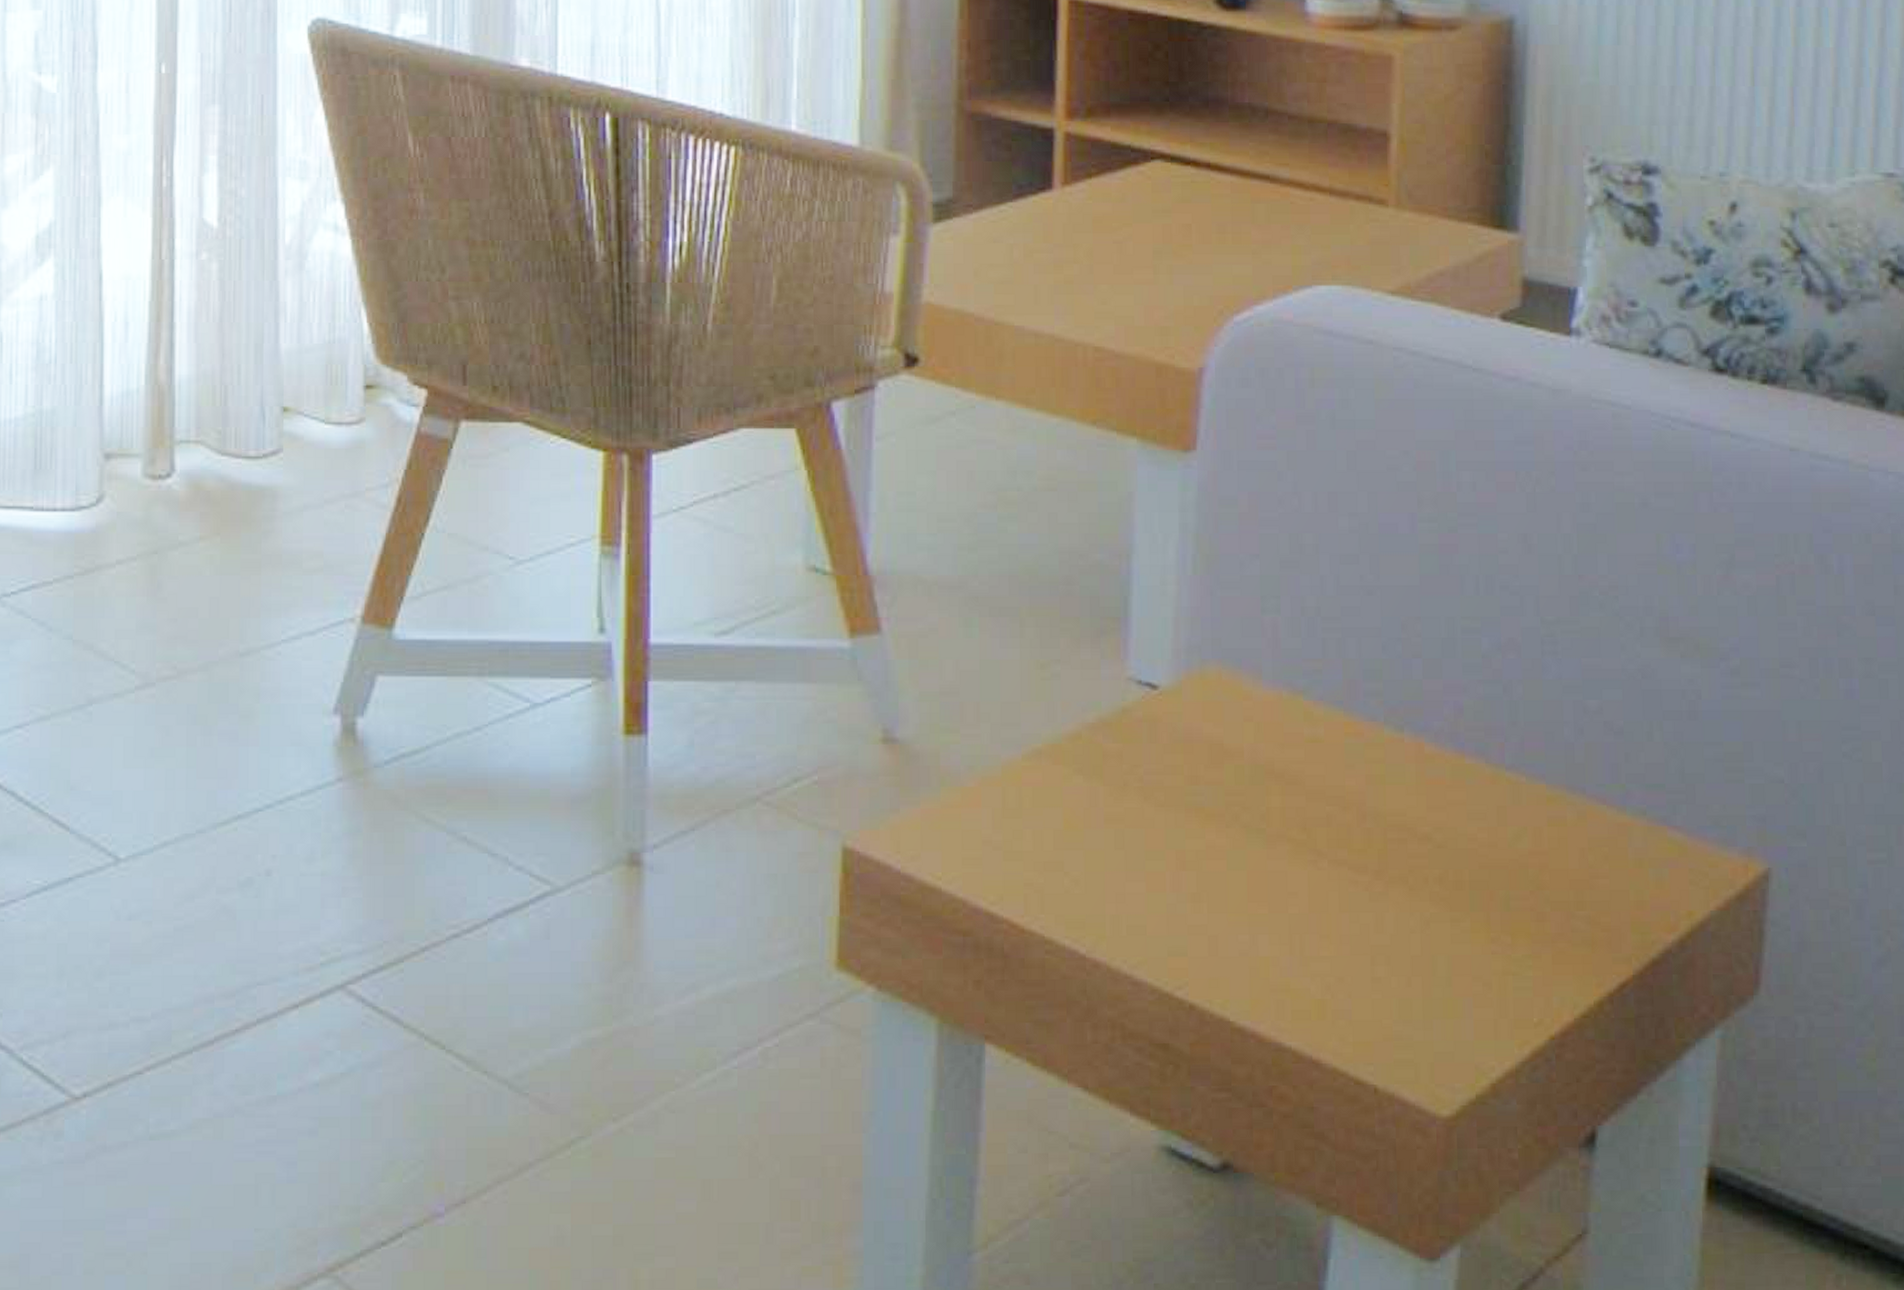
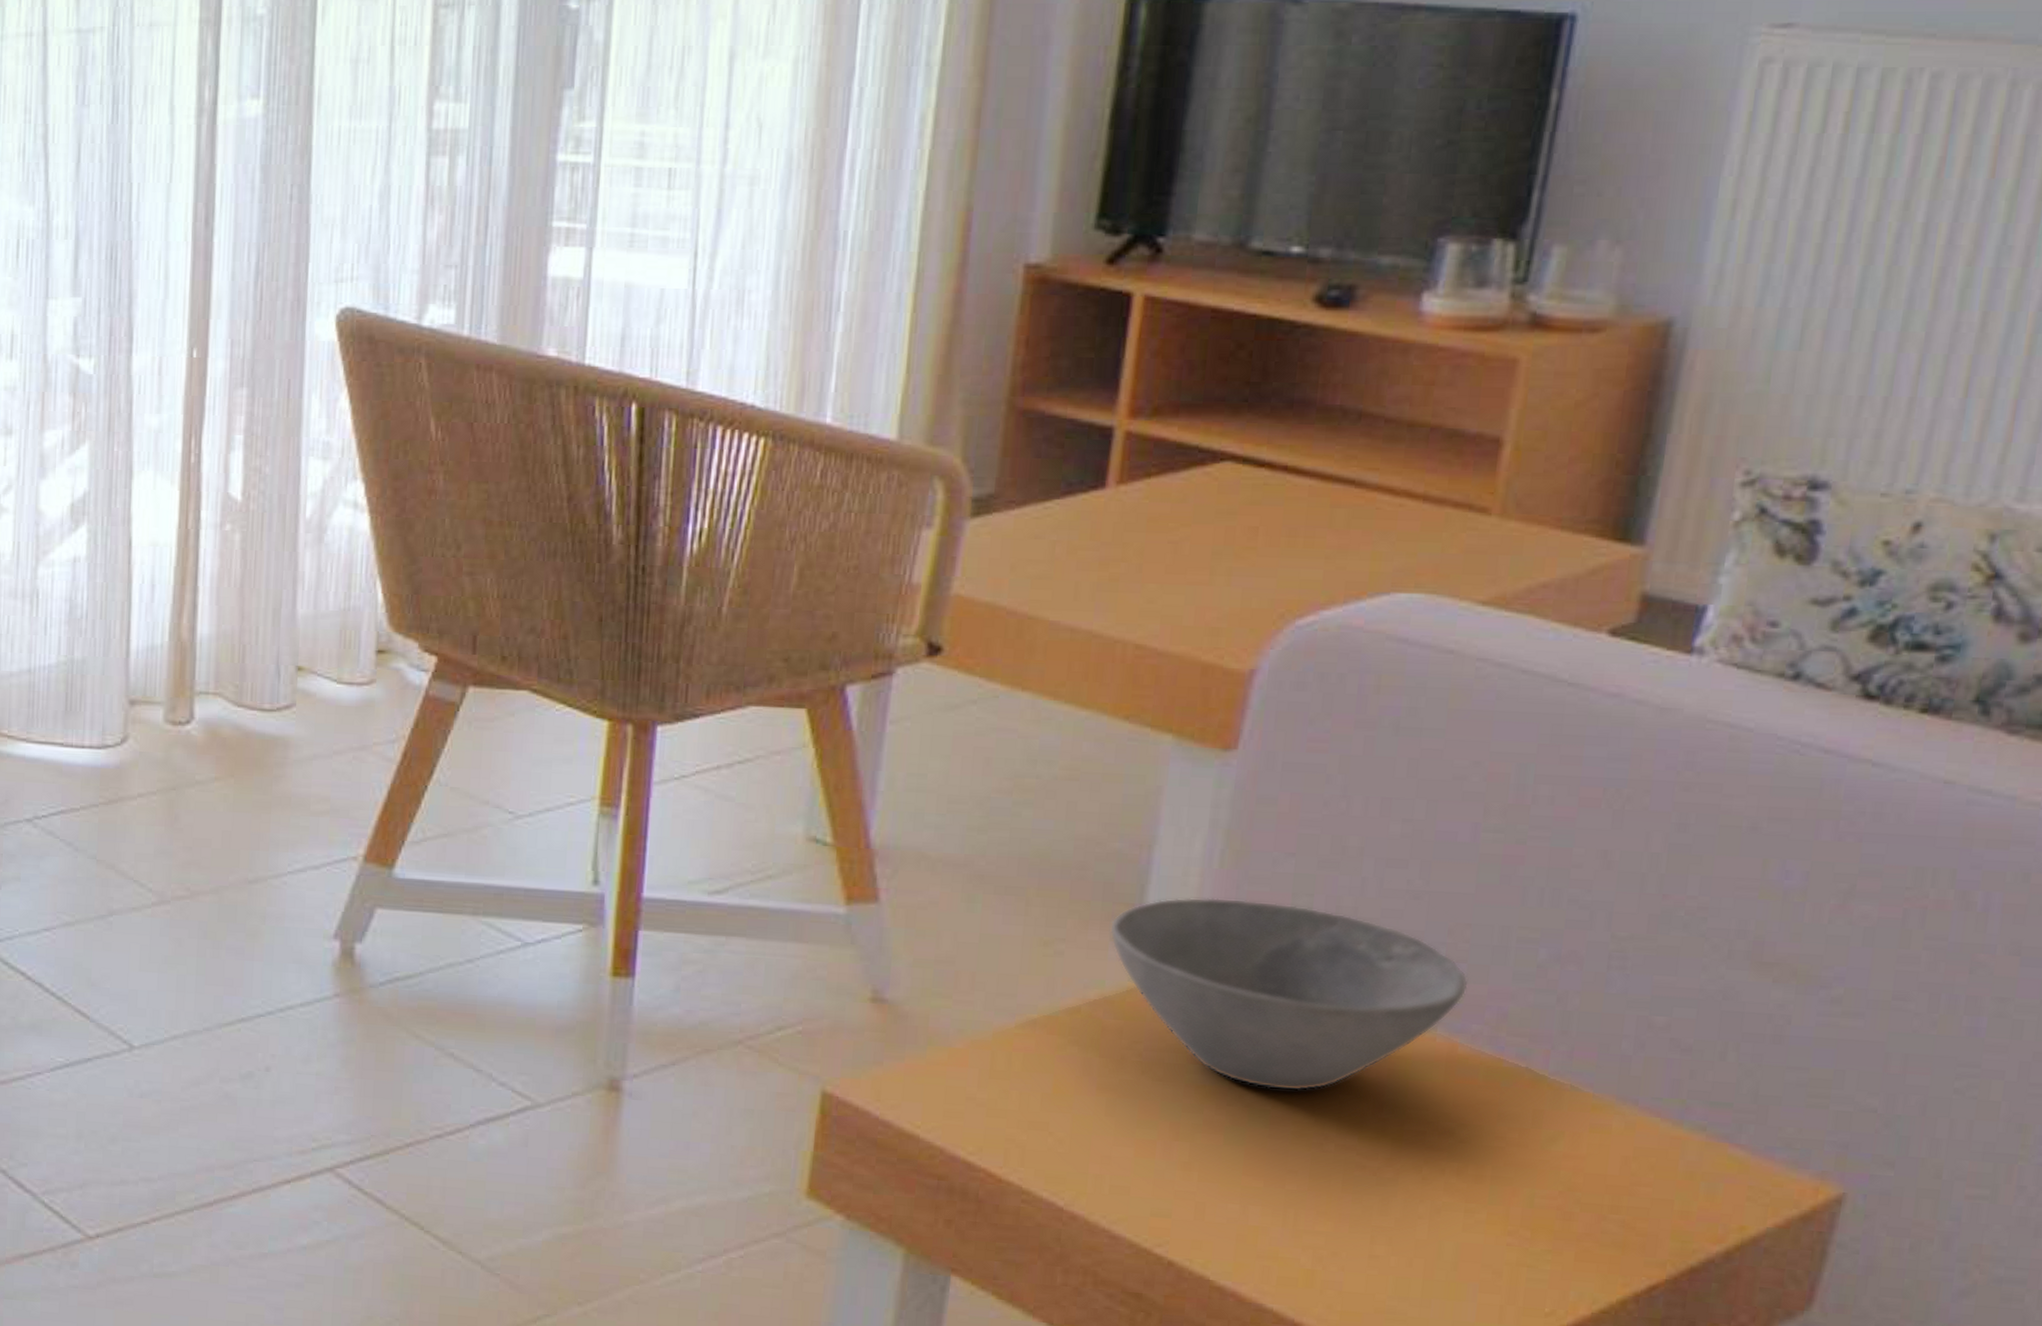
bowl: none [1100,606,1425,807] -> present [1110,897,1469,1091]

